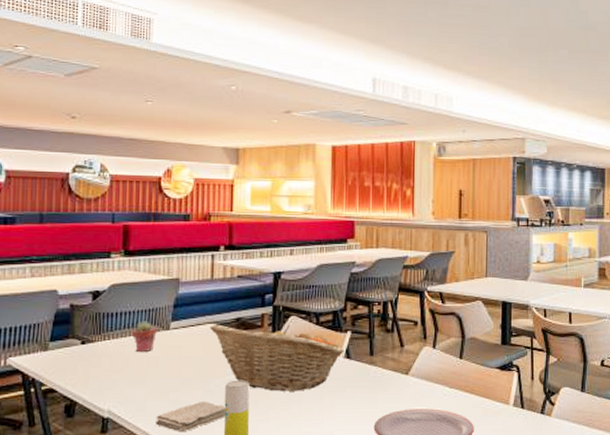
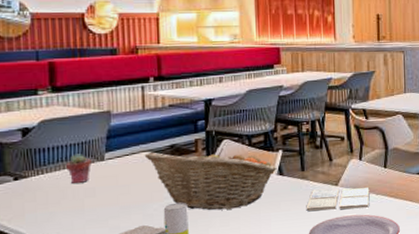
drink coaster: none [373,377,443,402] -> present [306,187,370,211]

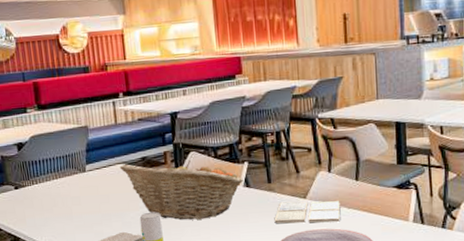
potted succulent: present [66,154,92,183] -> none [55,166,76,192]

